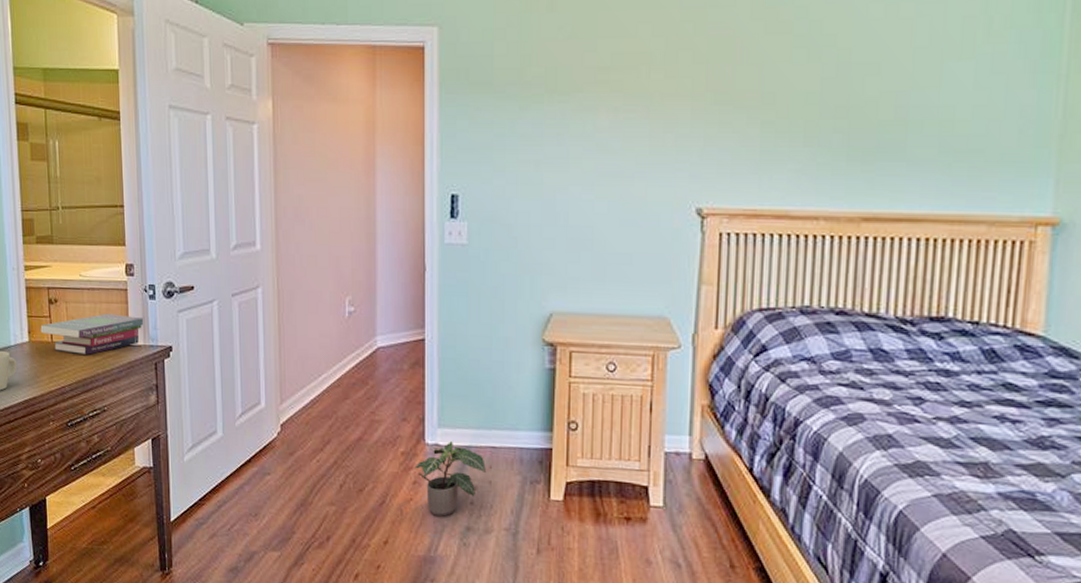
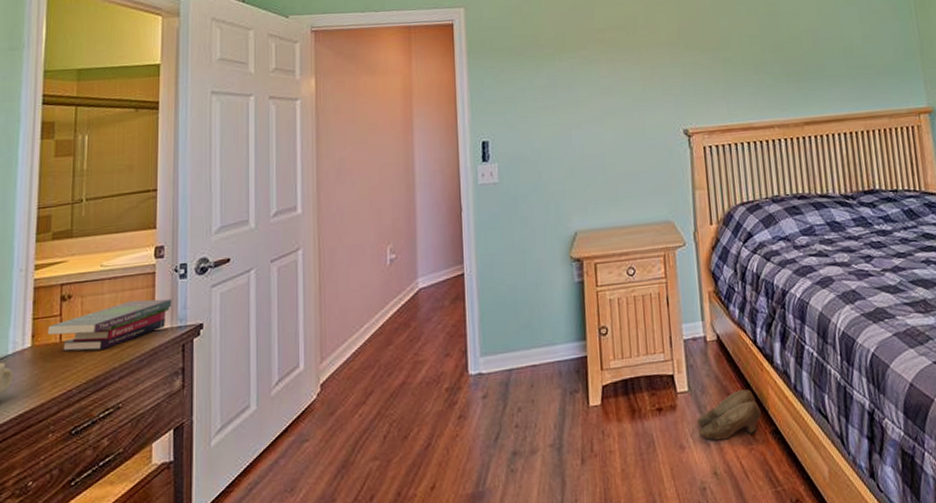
potted plant: present [414,441,486,517] -> none [459,368,528,448]
slippers: none [669,517,745,566] -> present [697,389,761,441]

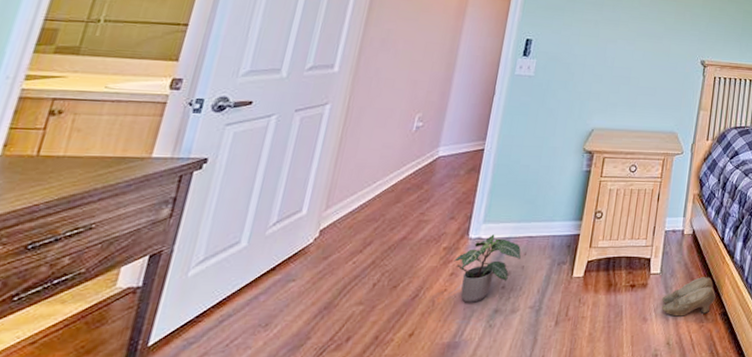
books: present [47,299,172,352] -> none [23,126,180,170]
potted plant: none [459,368,528,448] -> present [454,234,521,303]

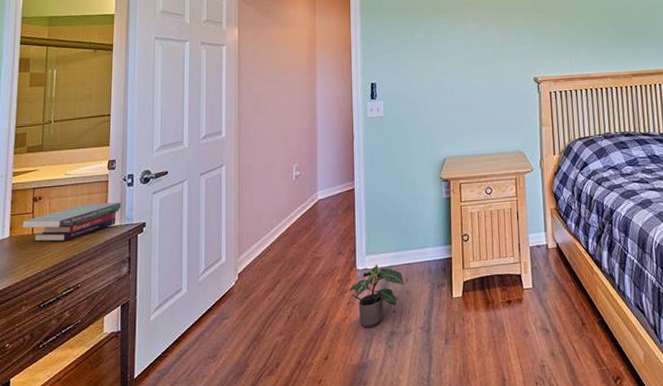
books: none [23,126,180,170] -> present [22,202,122,242]
slippers: present [661,277,715,317] -> none [539,288,590,328]

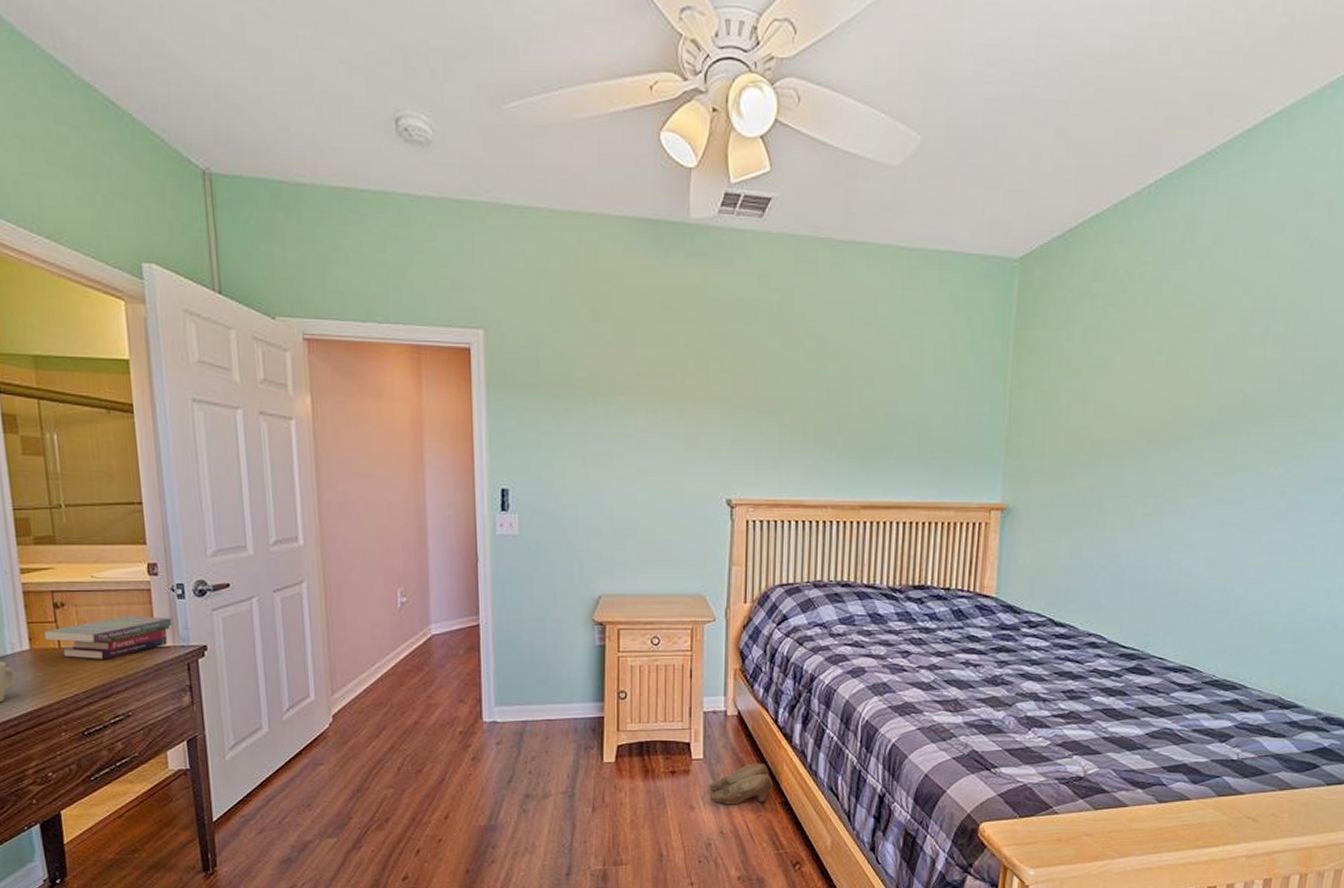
potted plant: present [348,265,404,328] -> none [473,718,542,788]
slippers: none [539,288,590,328] -> present [709,763,773,805]

